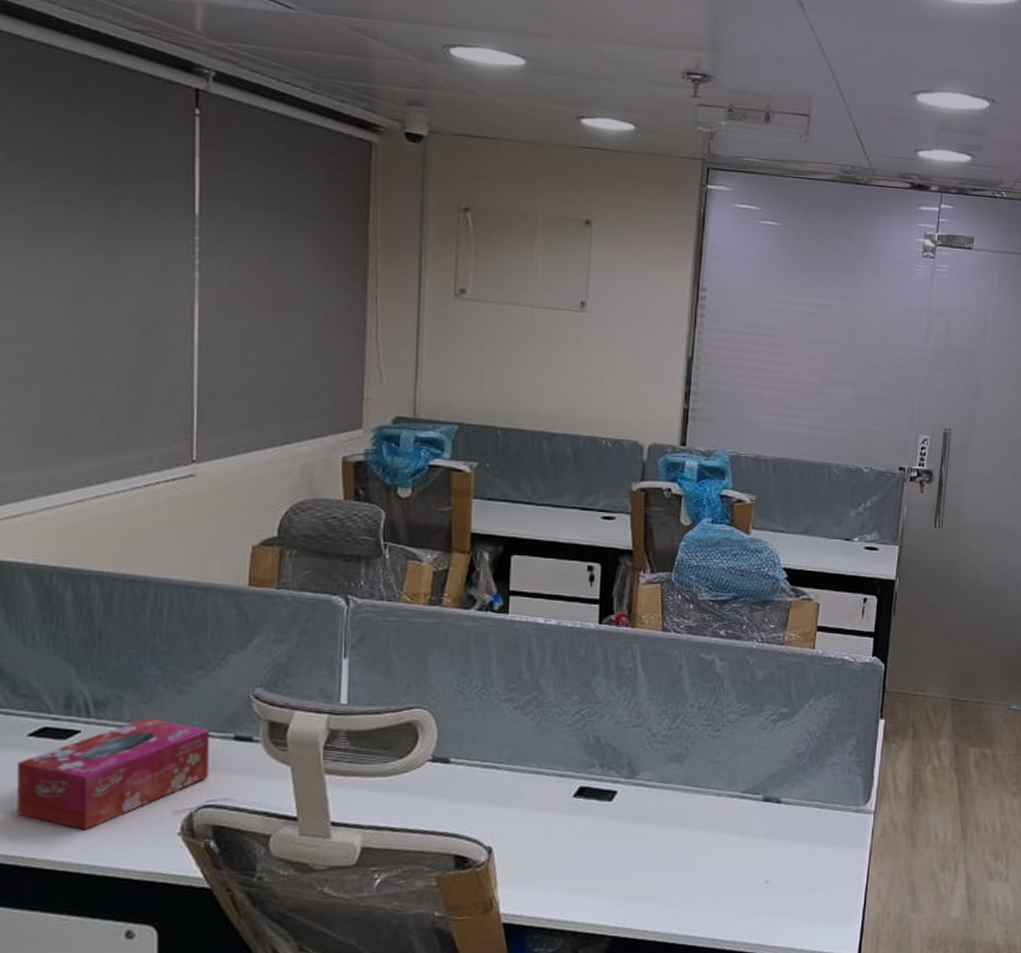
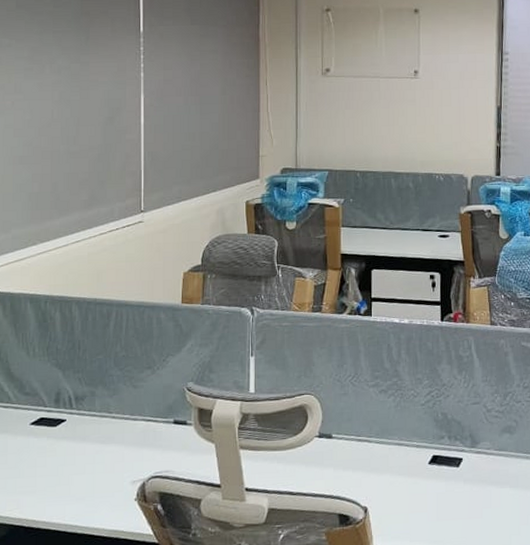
tissue box: present [16,717,209,831] -> none [22,408,156,498]

